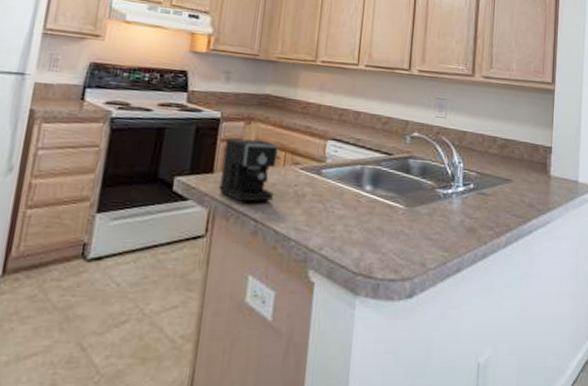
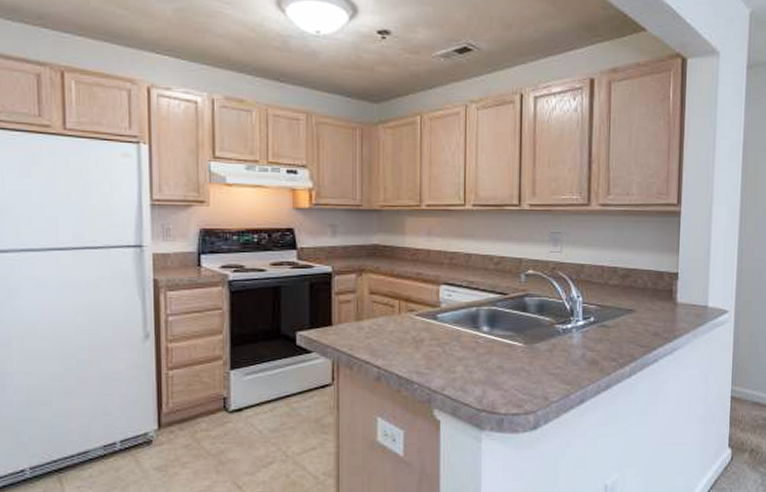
coffee maker: present [219,138,298,202] -> none [339,290,415,351]

